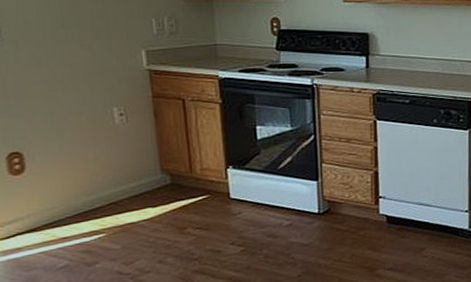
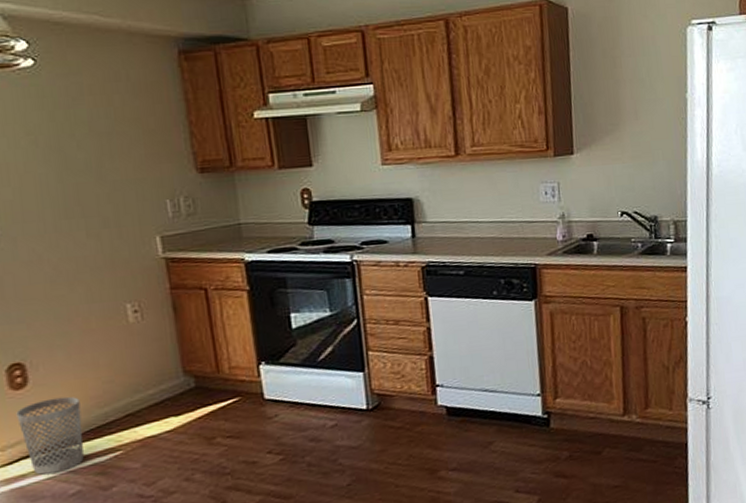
wastebasket: none [14,184,72,249] -> present [16,396,84,475]

